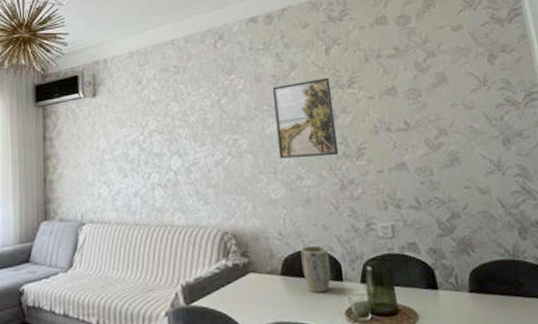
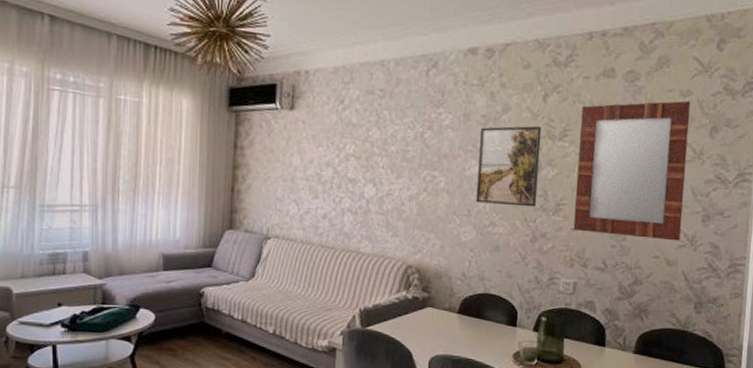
plant pot: present [300,245,331,294] -> none [479,290,508,335]
home mirror: none [363,34,486,173] -> present [573,100,691,241]

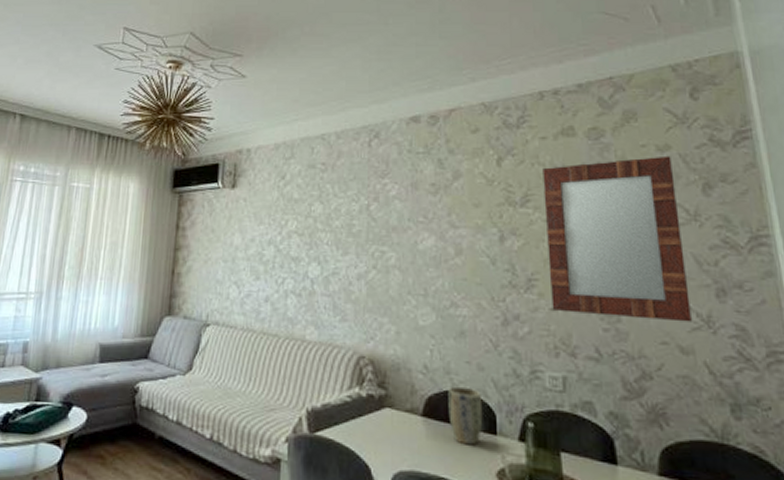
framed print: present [476,125,542,207] -> none [430,192,504,284]
plant pot: none [479,290,508,335] -> present [448,386,483,446]

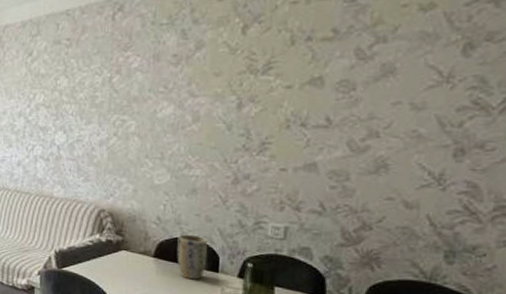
home mirror: present [543,155,692,322] -> none [282,15,434,180]

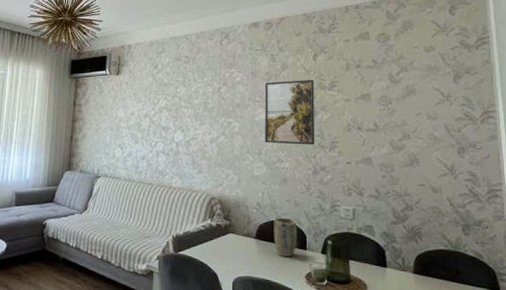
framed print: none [169,60,242,148] -> present [264,79,315,145]

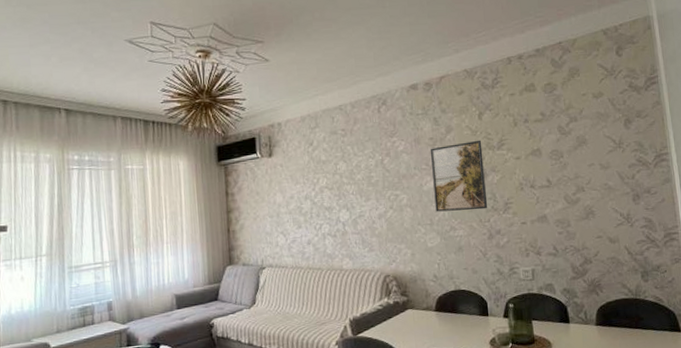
plant pot: present [273,217,298,258] -> none [452,286,478,326]

